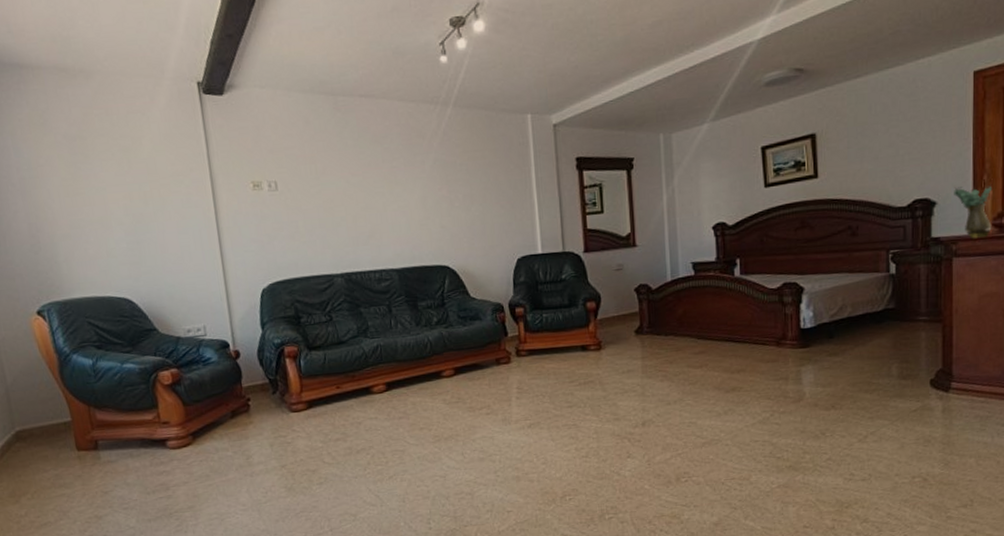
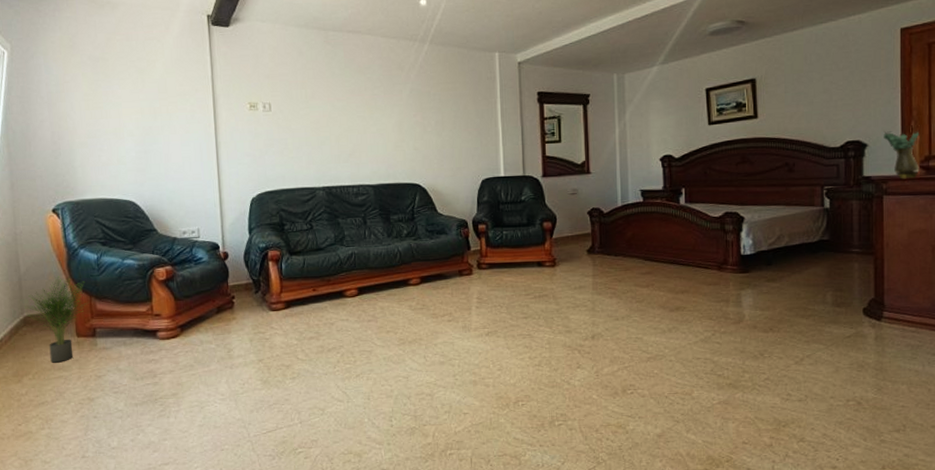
potted plant: none [15,385,85,480] -> present [25,276,87,363]

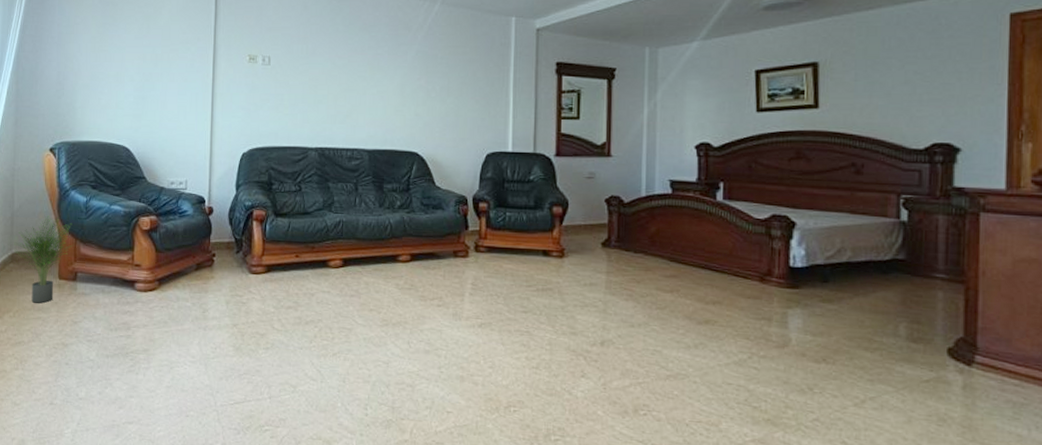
vase: present [884,130,920,179] -> none [983,135,1033,195]

